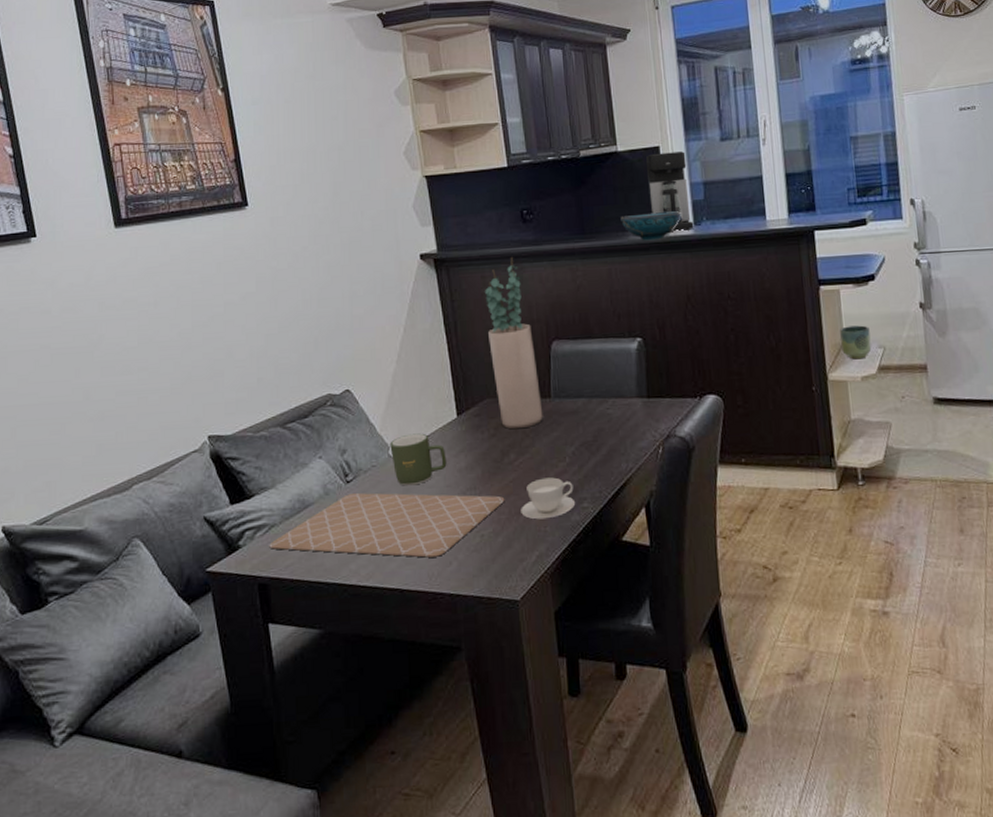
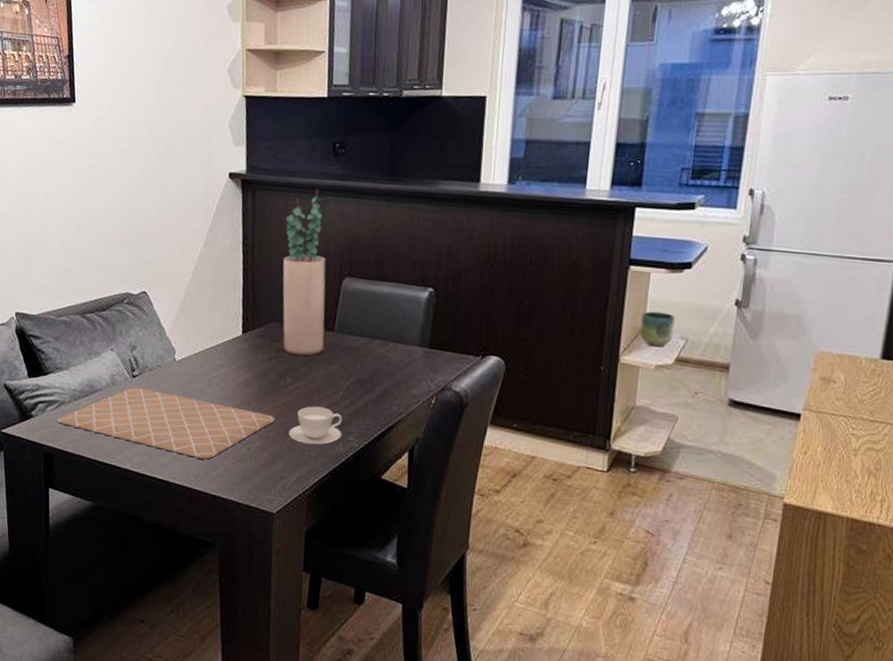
mug: present [390,433,447,486] -> none [176,342,227,391]
decorative bowl: present [619,211,682,241] -> none [432,163,498,193]
coffee maker: present [645,151,694,231] -> none [465,103,513,188]

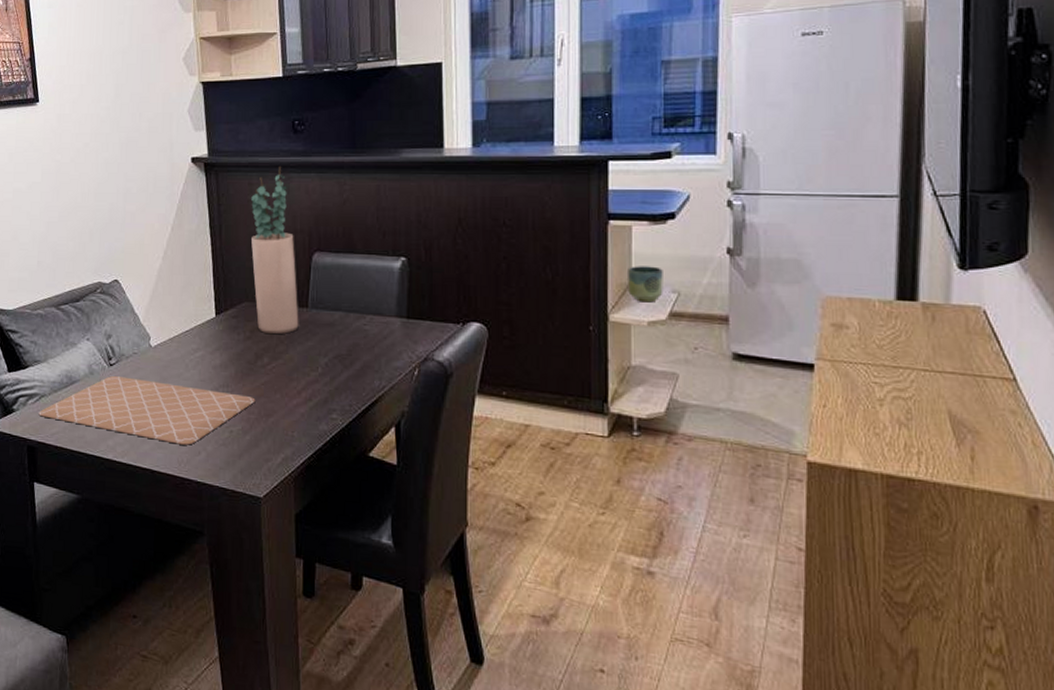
teacup: present [289,406,343,445] -> none [270,384,325,425]

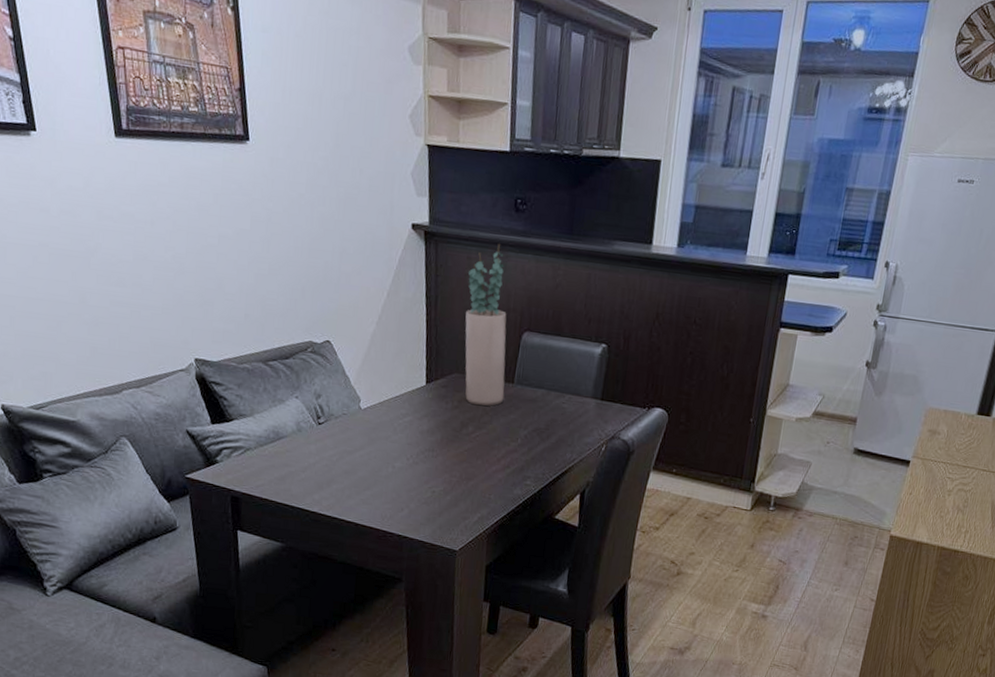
placemat: present [39,375,256,445] -> none [243,434,458,502]
ceramic pot: present [628,266,663,303] -> none [785,370,815,402]

